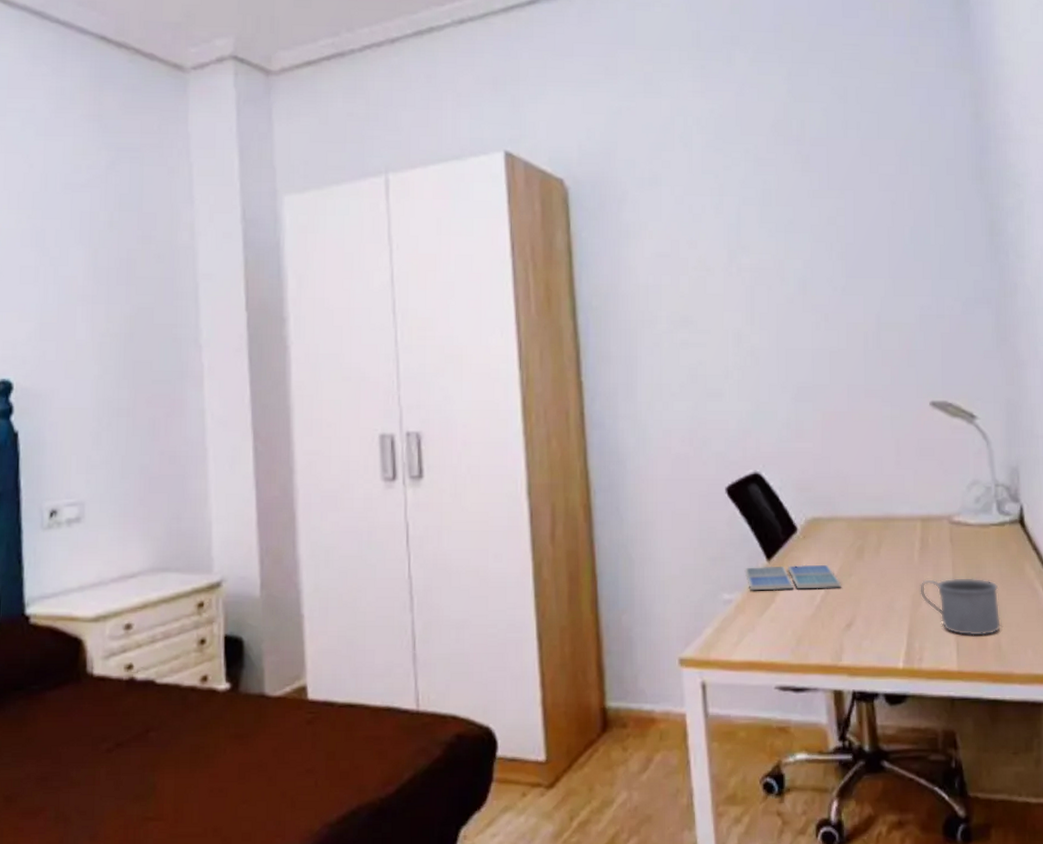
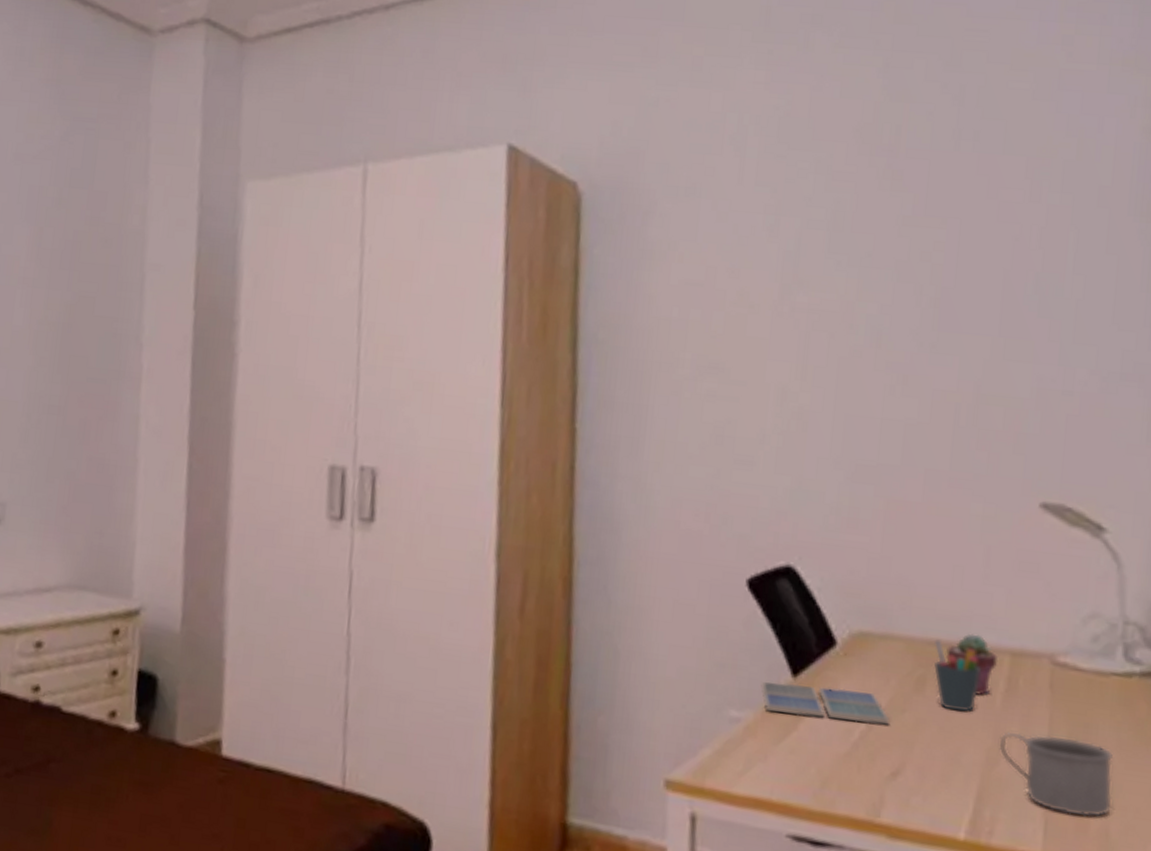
pen holder: none [866,516,902,569] -> present [933,639,981,712]
potted succulent: none [875,508,913,556] -> present [945,633,999,696]

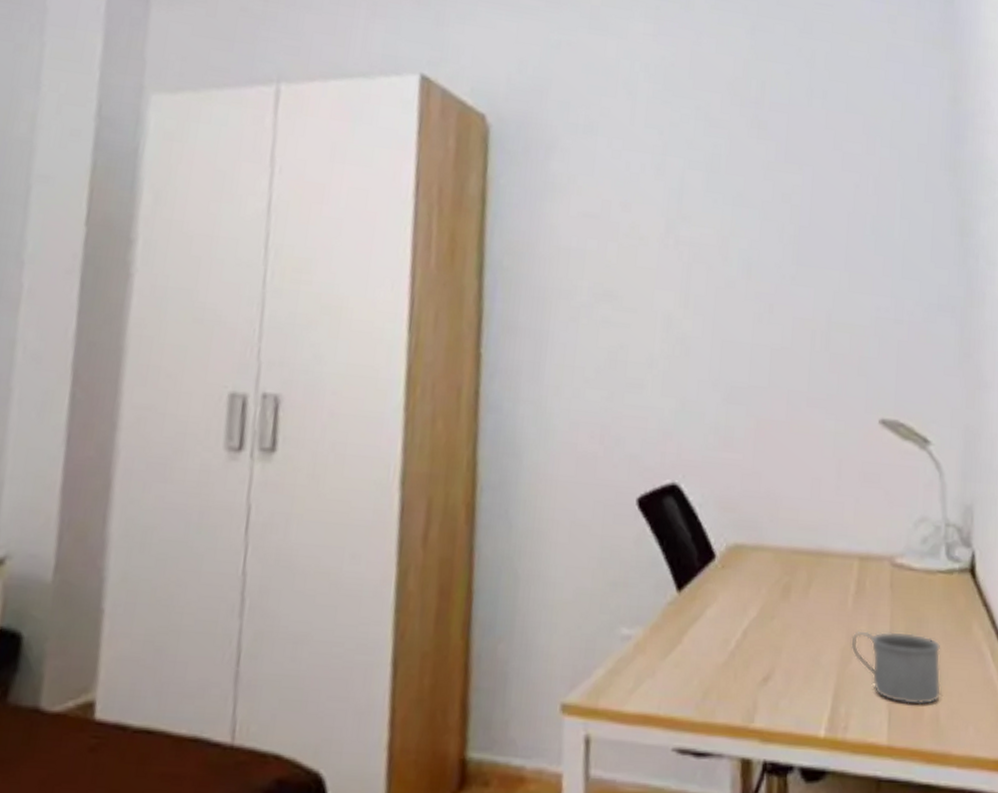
drink coaster: present [761,681,889,725] -> none [649,597,761,633]
pen holder: present [933,639,981,712] -> none [796,548,835,615]
potted succulent: present [945,633,999,696] -> none [806,541,850,599]

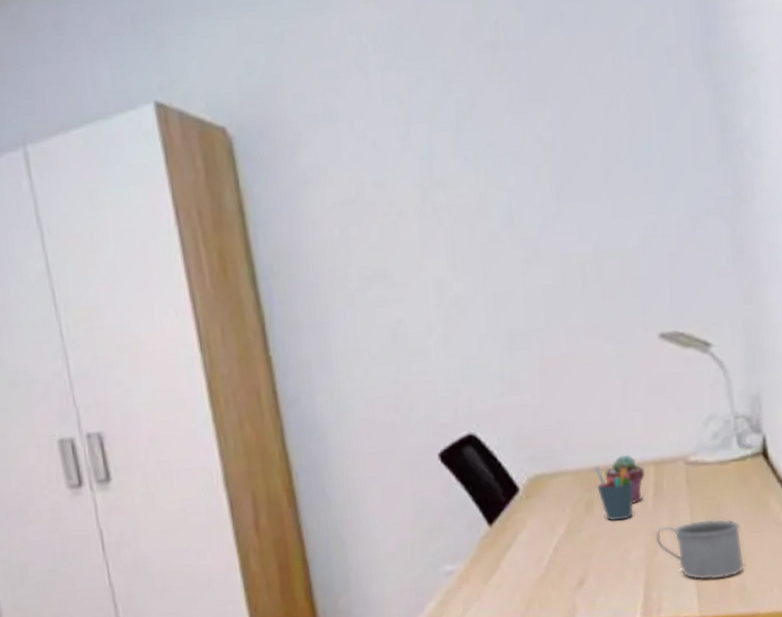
pen holder: none [796,548,835,615] -> present [594,466,634,521]
potted succulent: none [806,541,850,599] -> present [604,454,645,504]

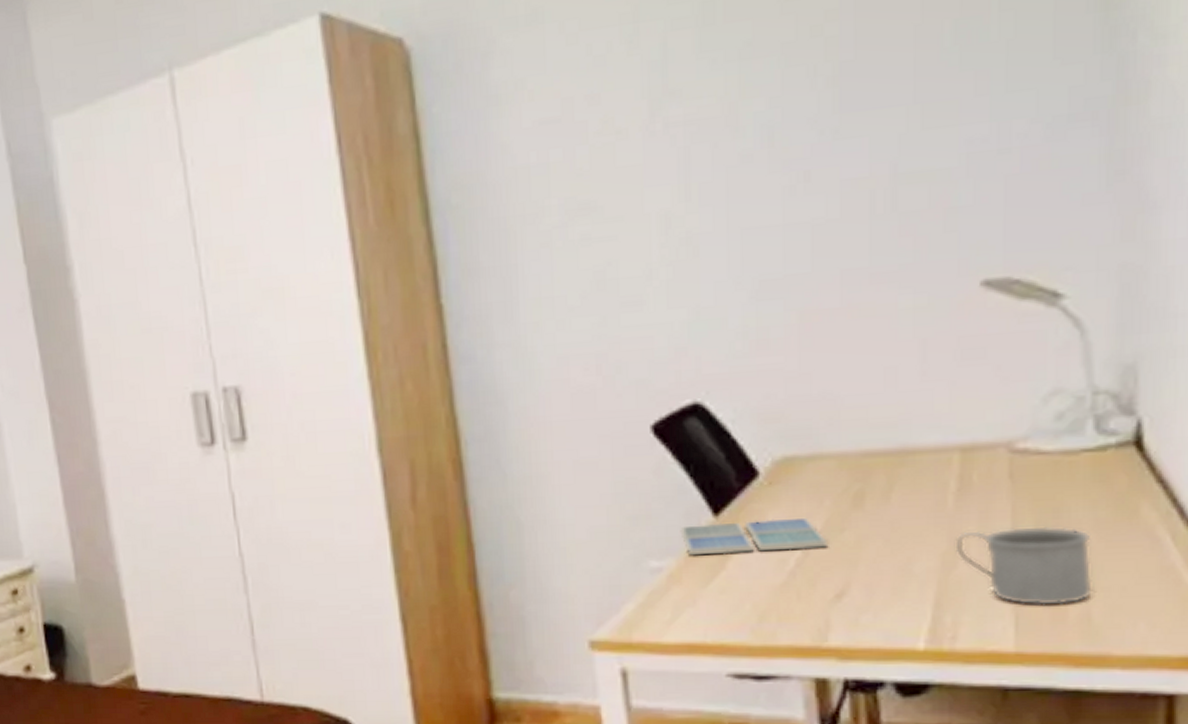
drink coaster: none [465,522,570,559] -> present [680,517,827,556]
pen holder: present [594,466,634,521] -> none [869,449,927,521]
potted succulent: present [604,454,645,504] -> none [883,436,947,501]

